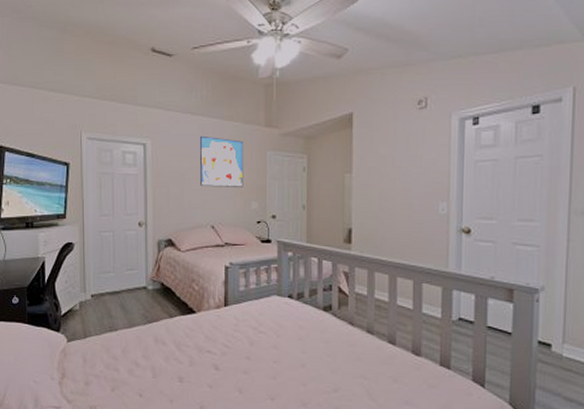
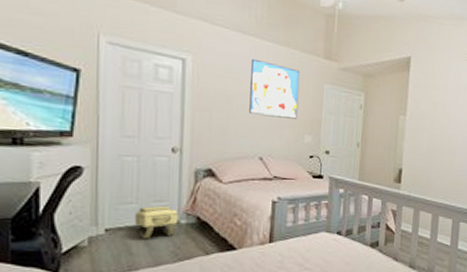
backpack: none [113,273,147,304] -> present [135,205,179,239]

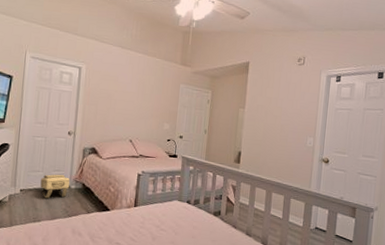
wall art: present [249,58,300,119] -> none [124,66,162,111]

